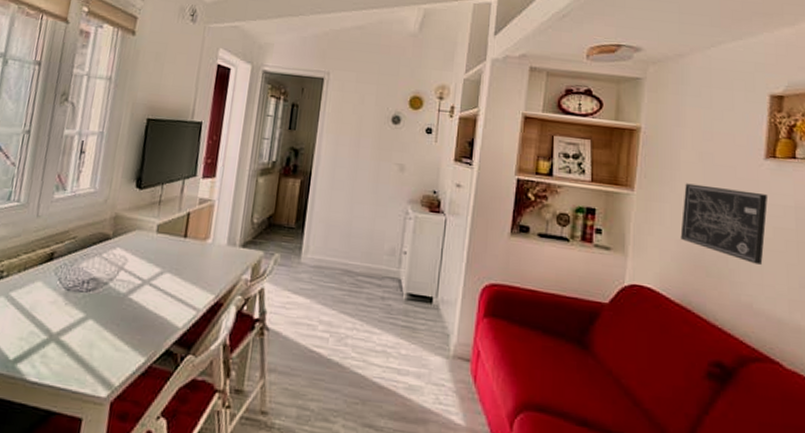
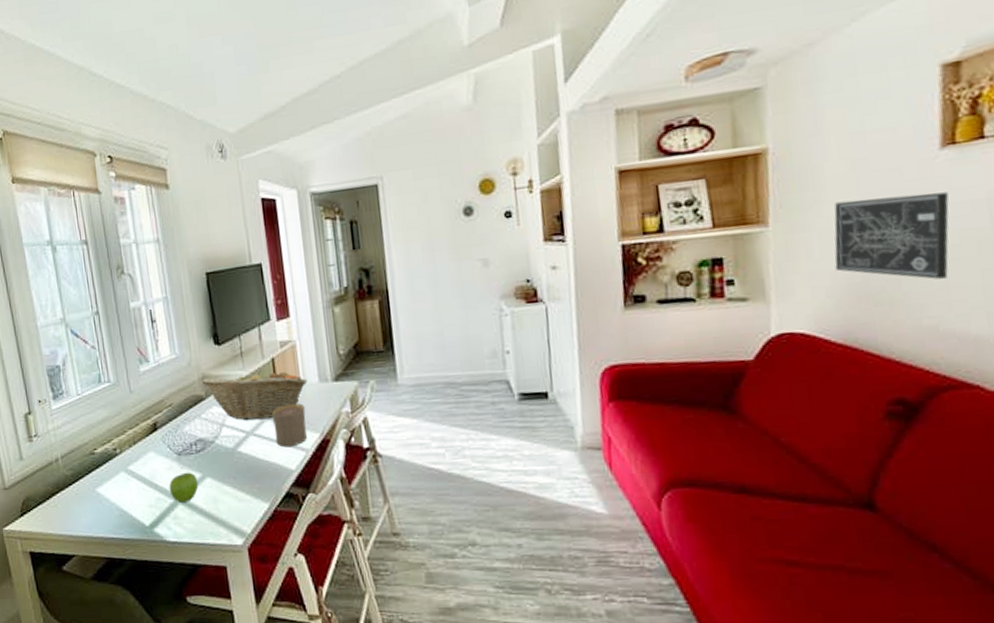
fruit: none [45,309,80,342] -> present [169,472,199,503]
fruit basket: none [113,218,217,272] -> present [202,369,308,421]
cup: none [169,260,207,304] -> present [271,403,307,448]

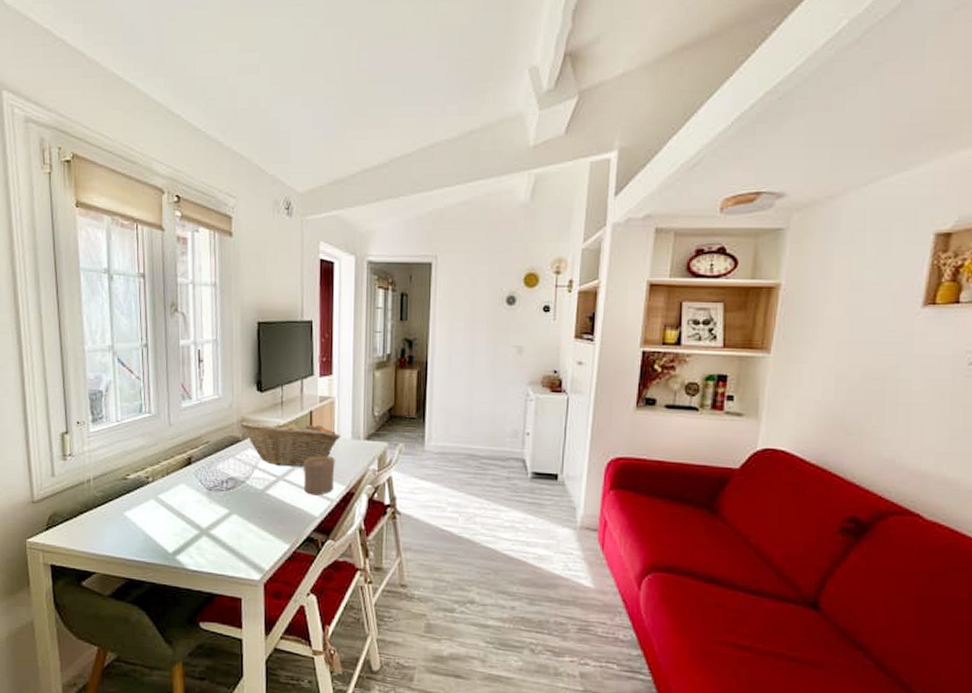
fruit: present [169,472,199,503] -> none [196,507,225,535]
wall art: present [834,192,949,280] -> none [820,340,922,419]

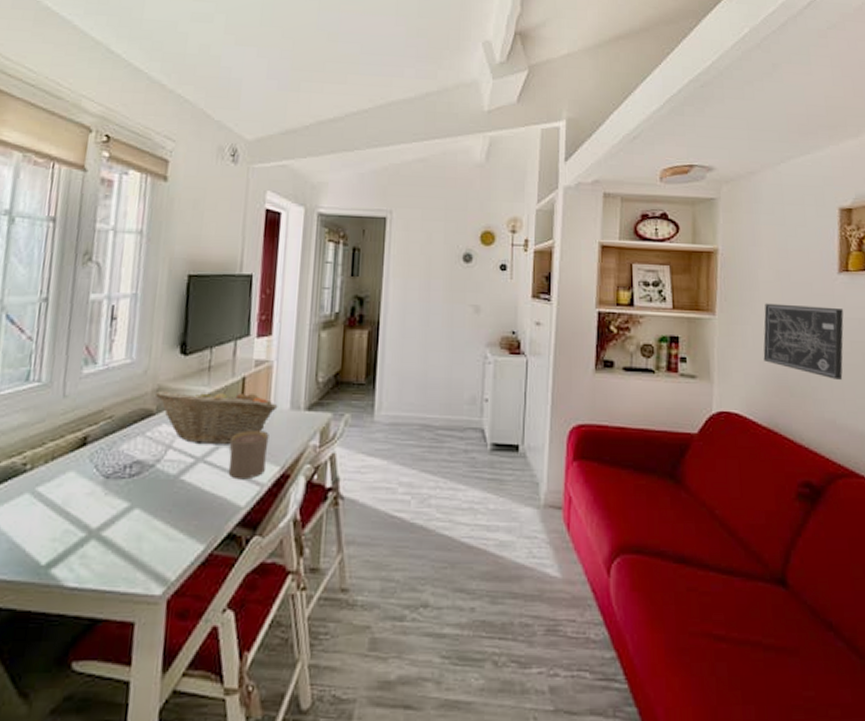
wall art: none [820,340,922,419] -> present [763,303,844,380]

